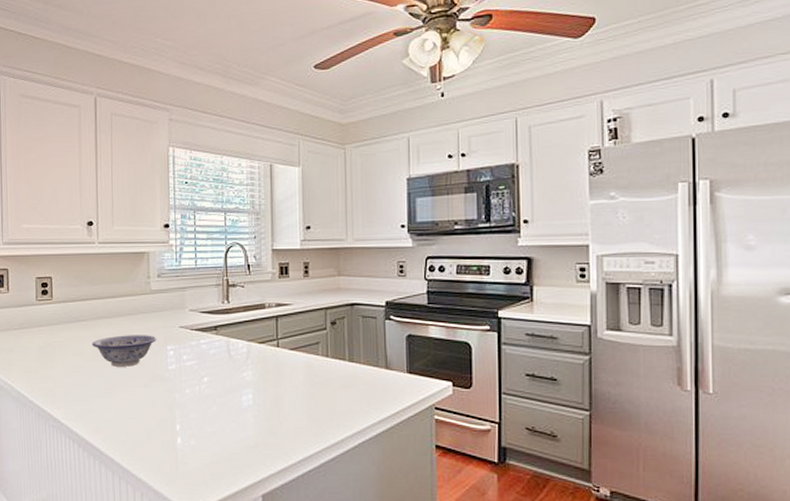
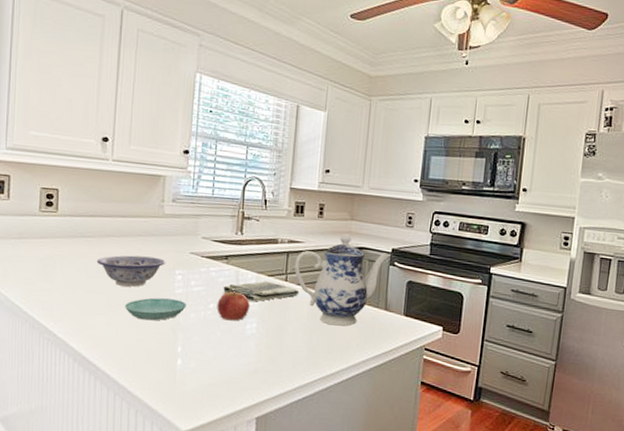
saucer: none [122,376,181,400] -> present [125,297,187,321]
apple: none [210,360,244,394] -> present [216,289,250,321]
dish towel: none [215,349,293,372] -> present [223,281,300,302]
teapot: none [284,290,384,390] -> present [294,233,389,326]

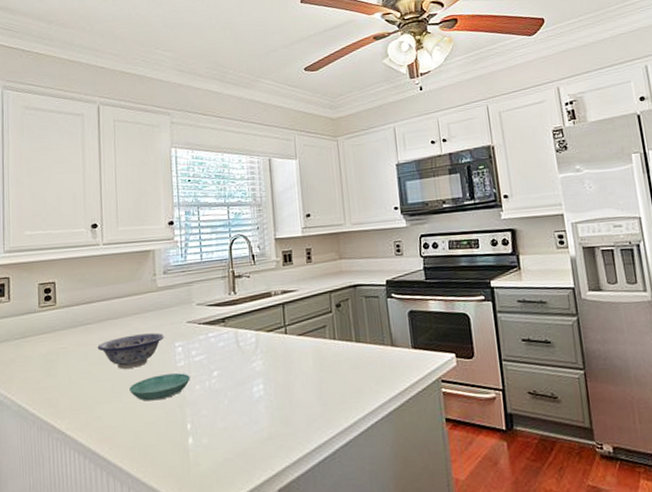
apple: present [216,289,250,321] -> none [220,351,254,387]
dish towel: present [223,281,300,302] -> none [224,337,301,362]
teapot: present [294,233,389,326] -> none [291,273,385,373]

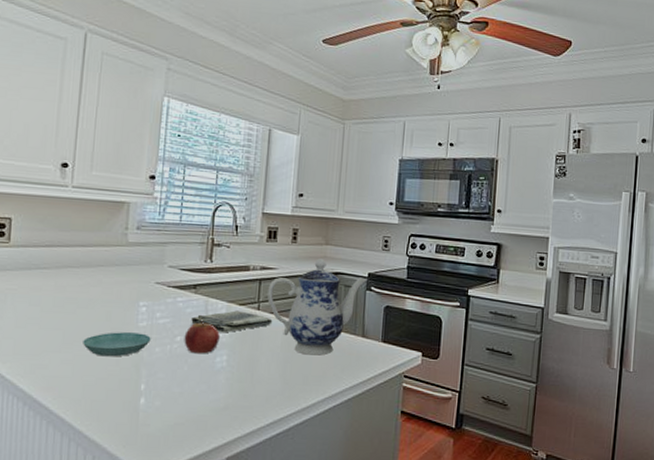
bowl: present [97,332,165,369] -> none [52,287,130,321]
apple: none [220,351,254,387] -> present [184,320,220,354]
dish towel: none [224,337,301,362] -> present [191,310,273,333]
teapot: none [291,273,385,373] -> present [266,258,366,356]

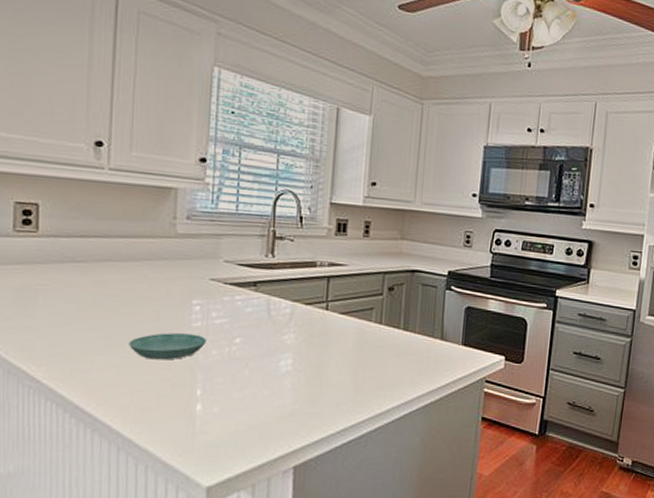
apple: present [184,320,220,354] -> none [244,320,284,357]
dish towel: present [191,310,273,333] -> none [251,310,343,335]
teapot: present [266,258,366,356] -> none [336,254,445,359]

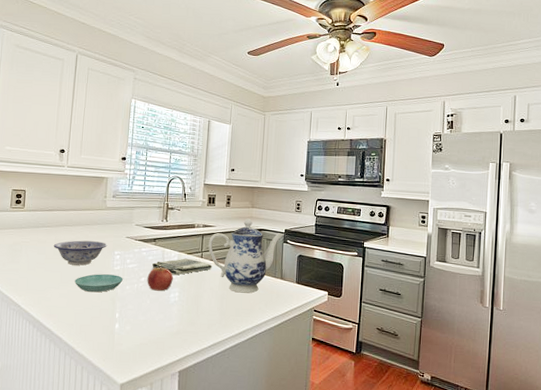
bowl: none [91,283,181,321] -> present [53,240,108,266]
apple: none [244,320,284,357] -> present [147,265,173,291]
dish towel: none [251,310,343,335] -> present [152,258,212,275]
teapot: none [336,254,445,359] -> present [208,218,283,293]

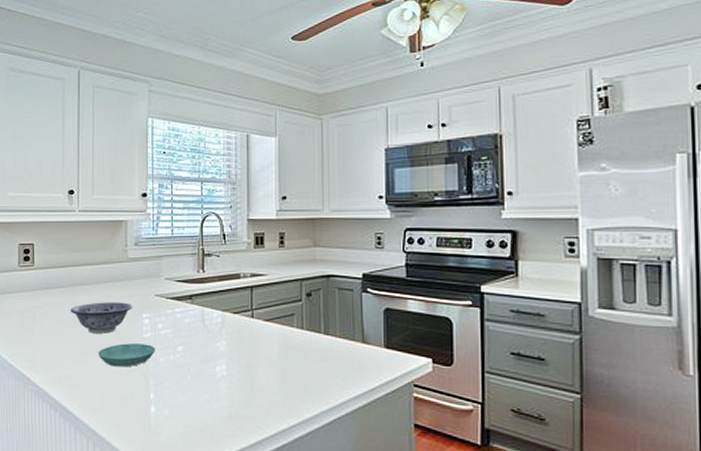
apple: present [147,265,173,291] -> none [185,329,218,363]
dish towel: present [152,258,212,275] -> none [190,319,268,342]
teapot: present [208,218,283,293] -> none [259,261,360,363]

